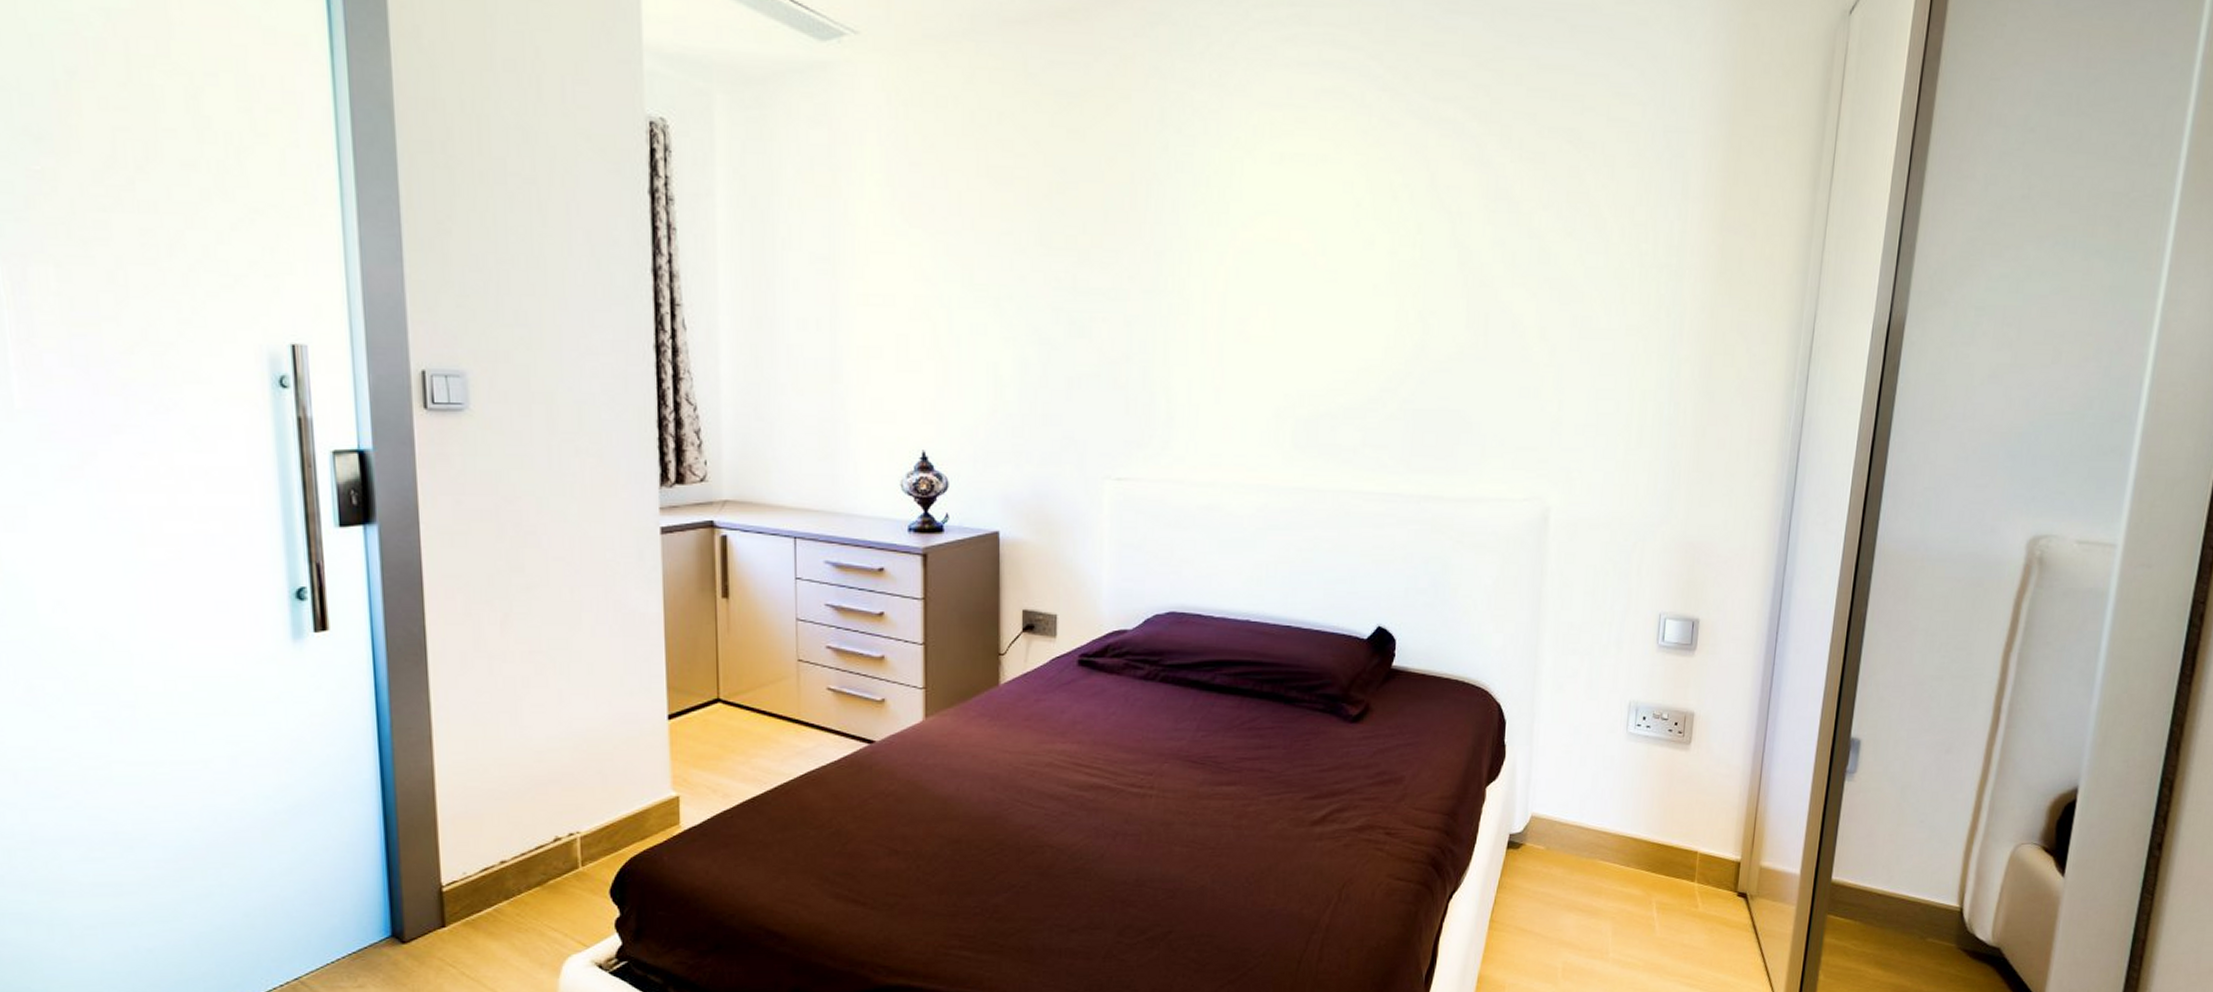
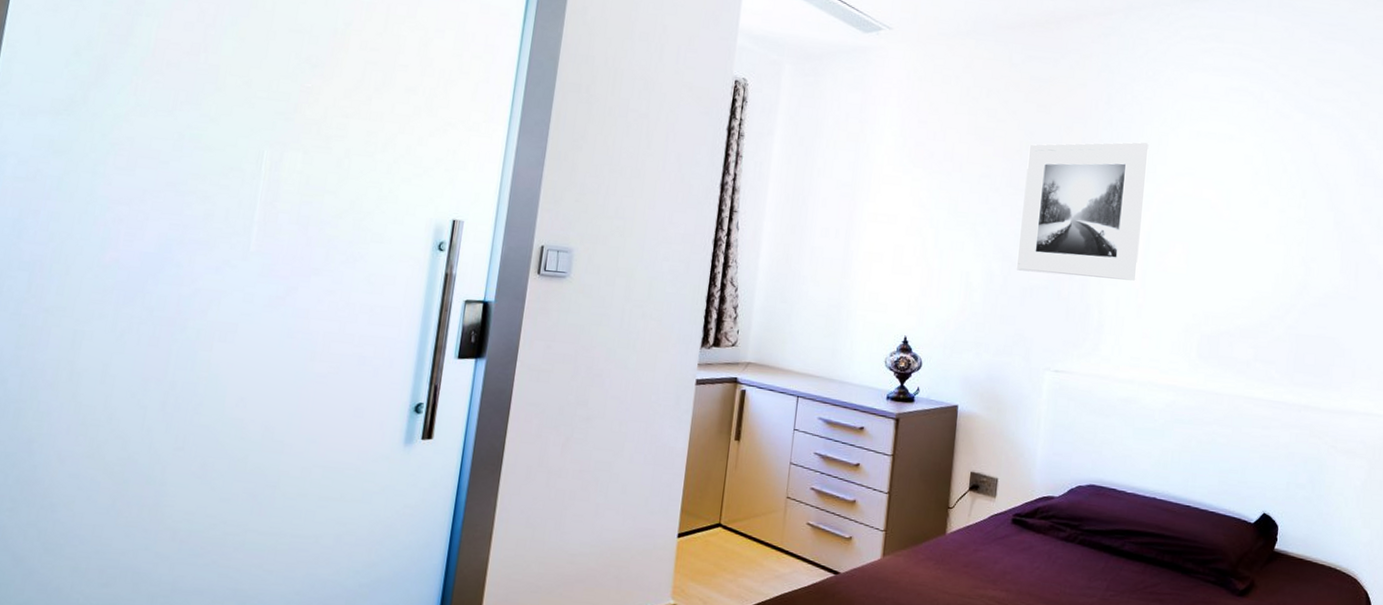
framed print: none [1057,173,1218,358] -> present [1016,142,1149,281]

